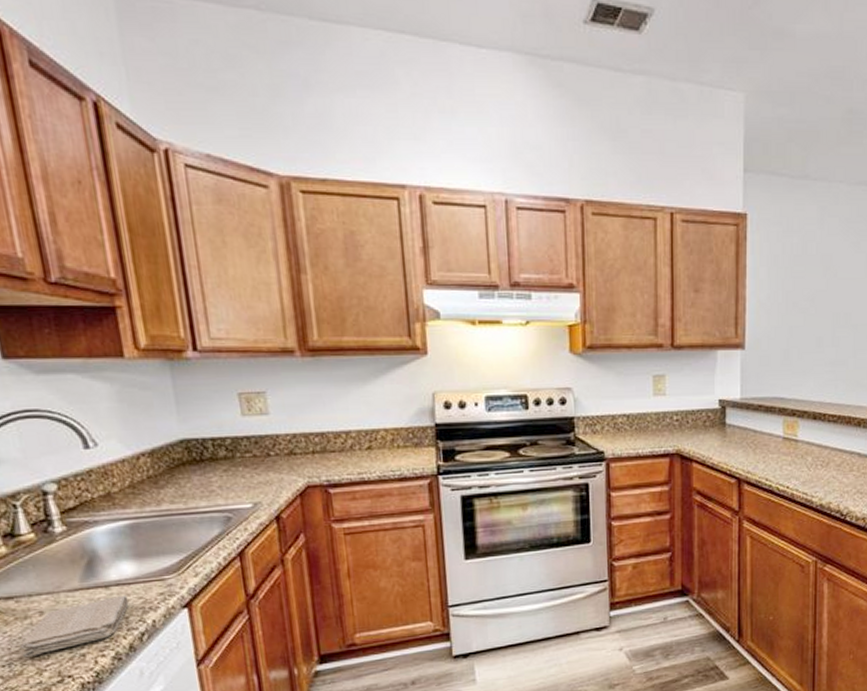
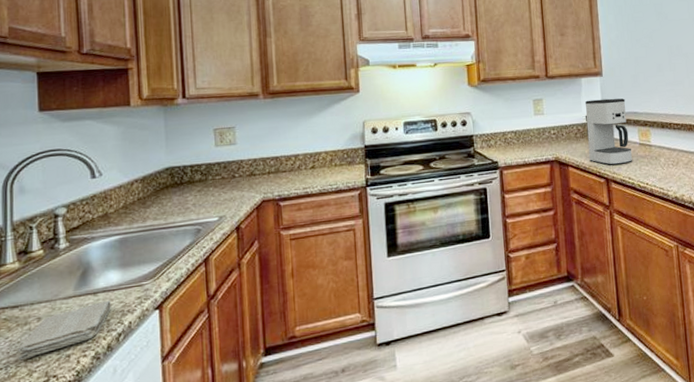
coffee maker: none [719,378,773,463] -> present [585,98,632,165]

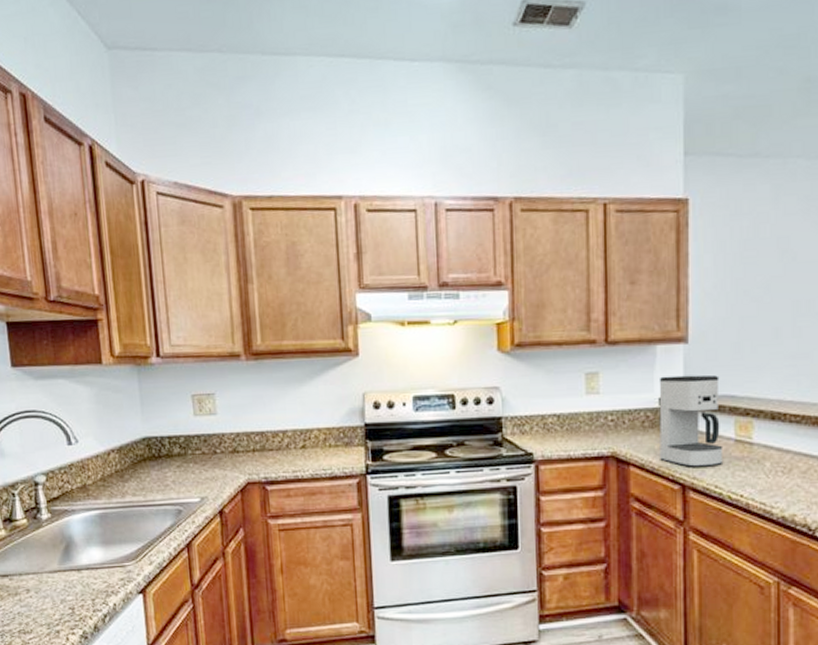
washcloth: present [18,300,111,360] -> none [11,578,96,629]

